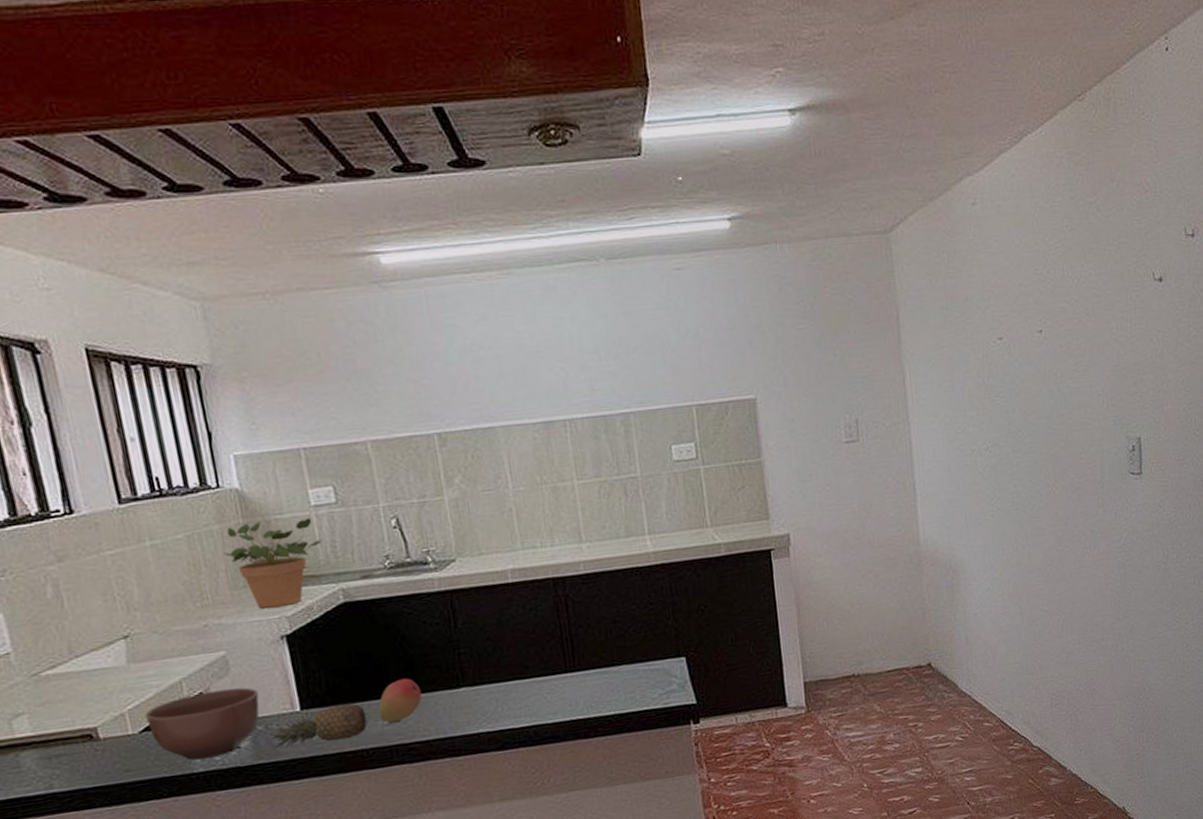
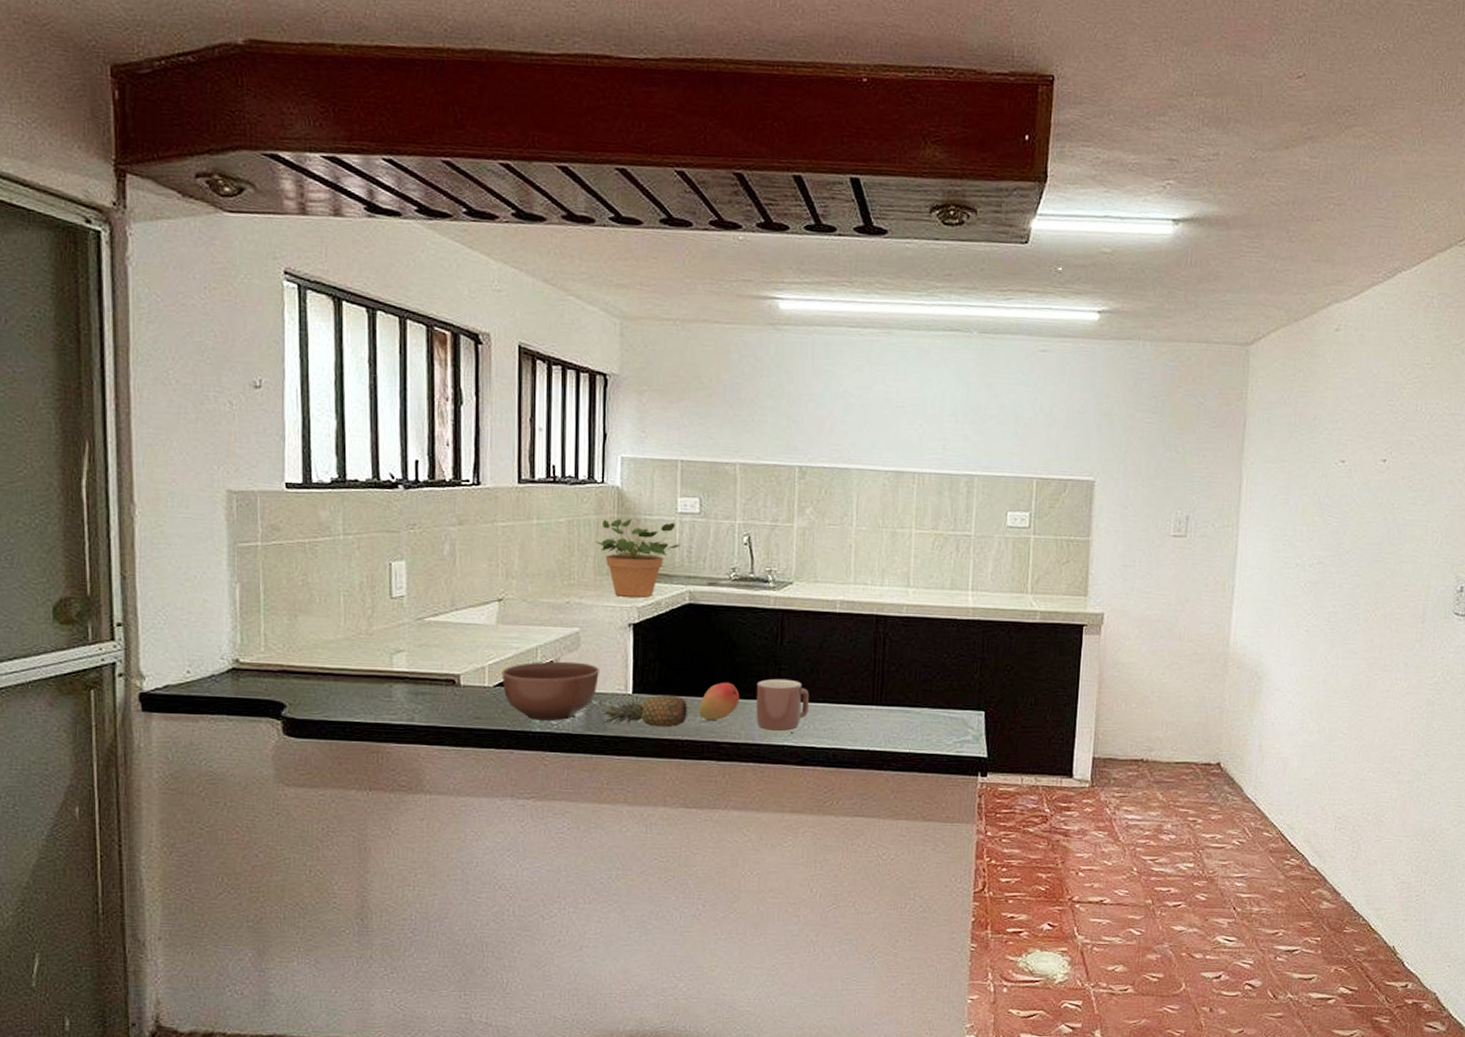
mug: none [436,662,499,724] -> present [756,678,809,735]

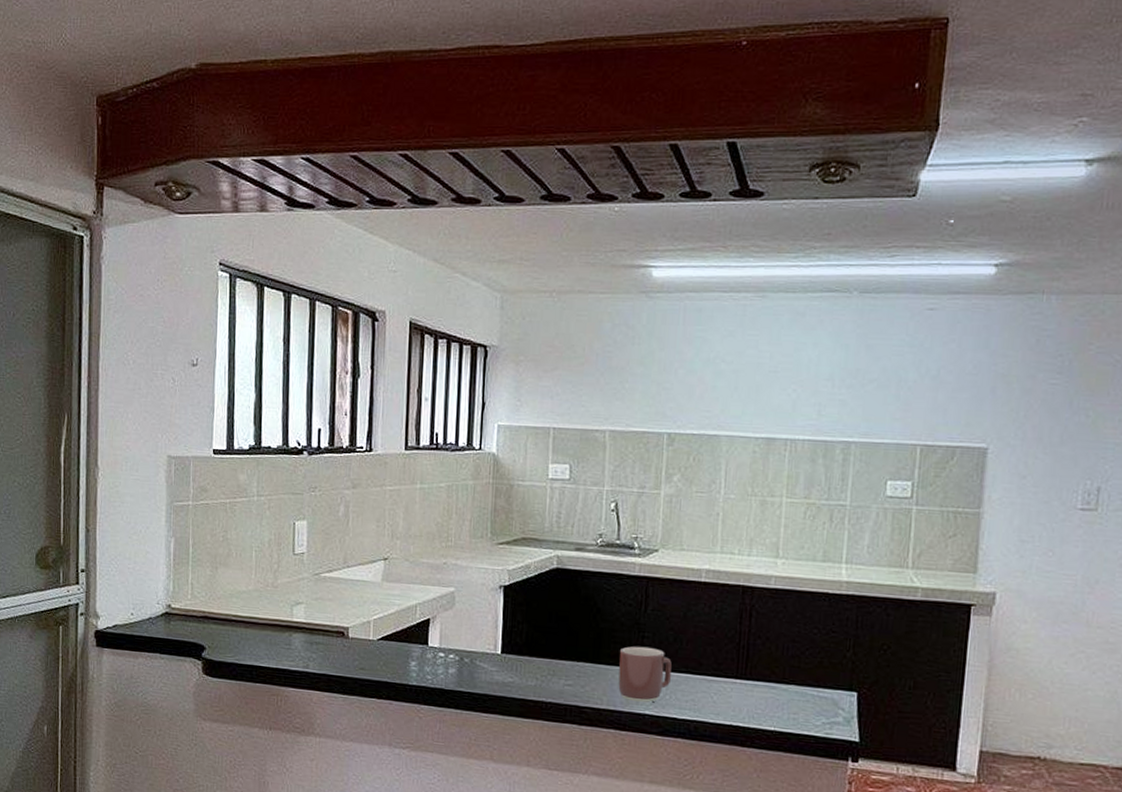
bowl: present [501,661,601,722] -> none [384,618,473,677]
potted plant: present [595,518,681,598] -> none [471,483,551,561]
fruit: present [602,695,689,728] -> none [472,656,553,689]
fruit: present [698,682,740,721] -> none [562,647,603,685]

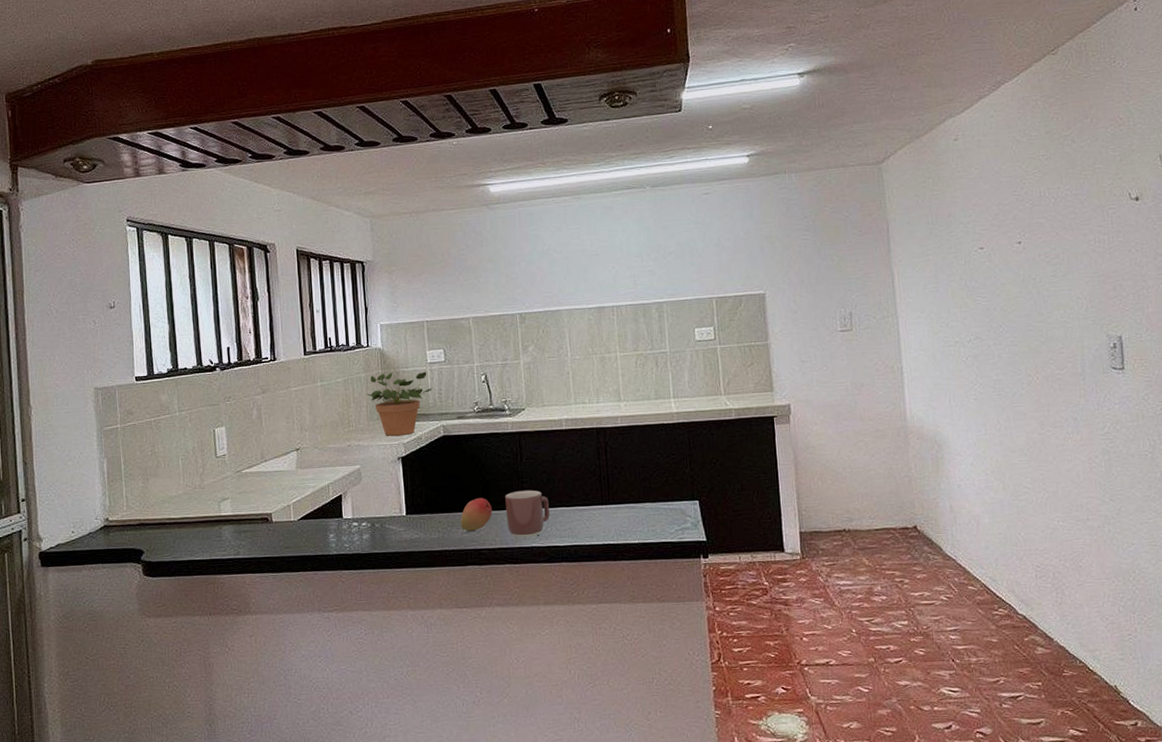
potted plant: none [471,483,551,561] -> present [366,371,433,436]
fruit: none [562,647,603,685] -> present [460,497,493,532]

